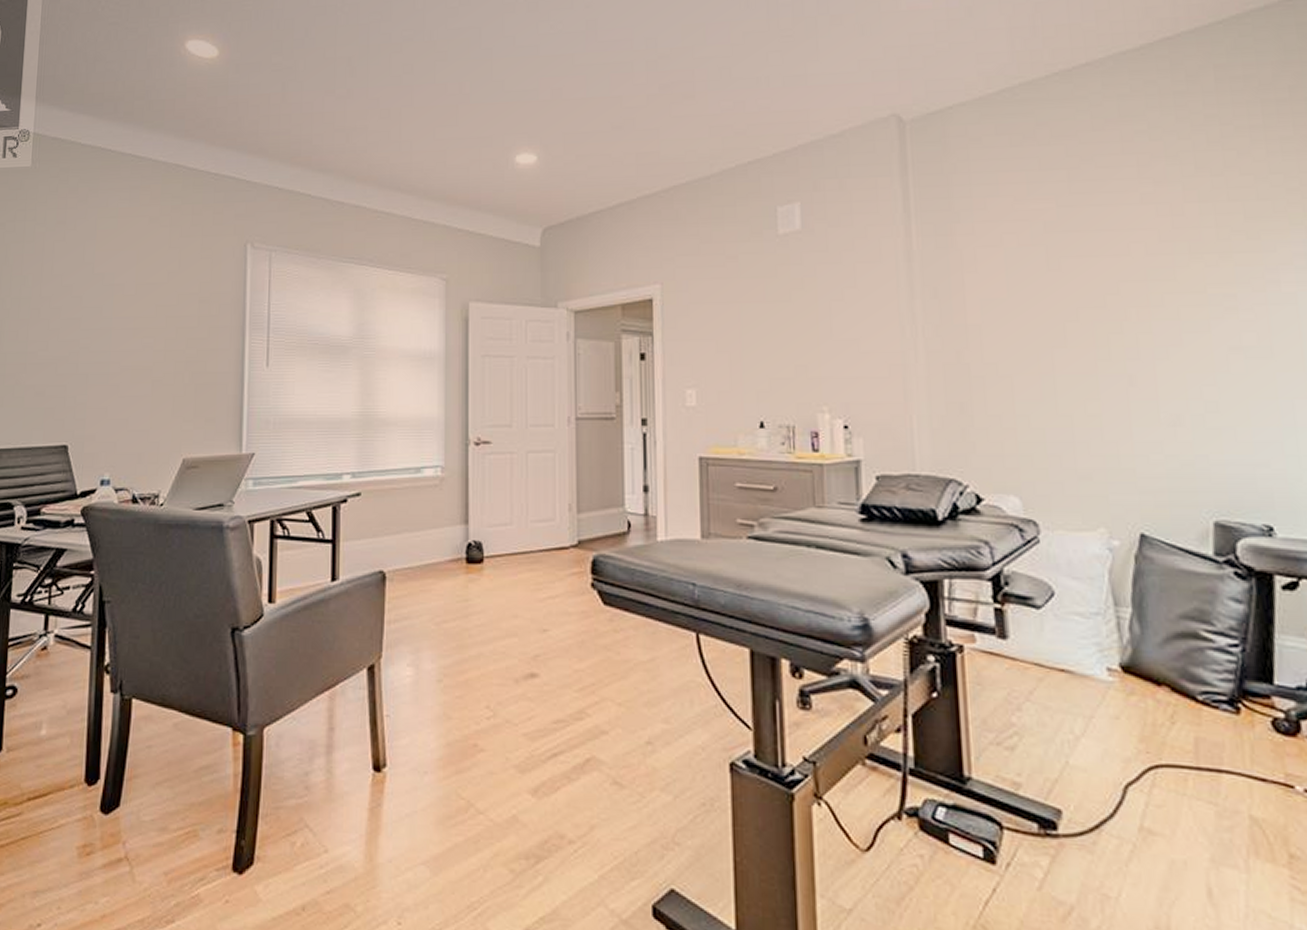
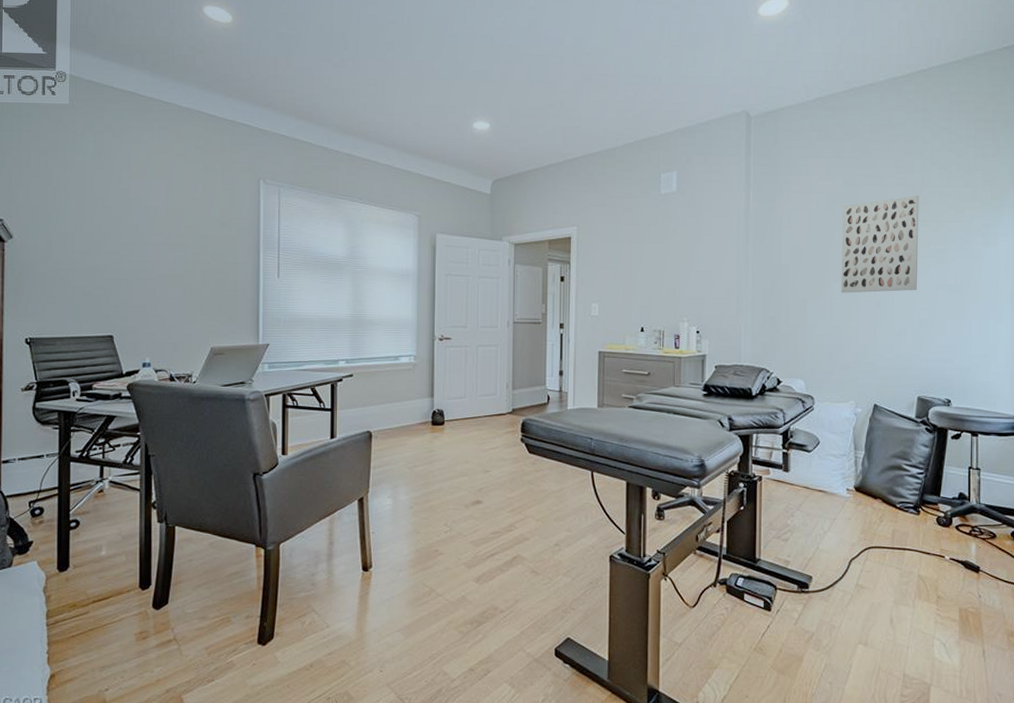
wall art: none [1058,216,1194,365] -> present [841,196,919,293]

